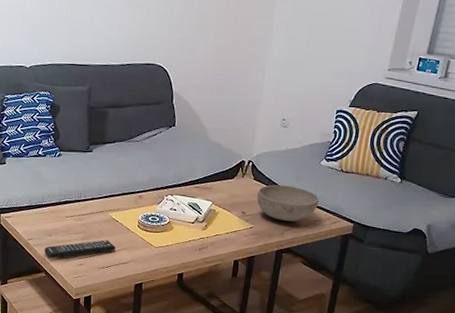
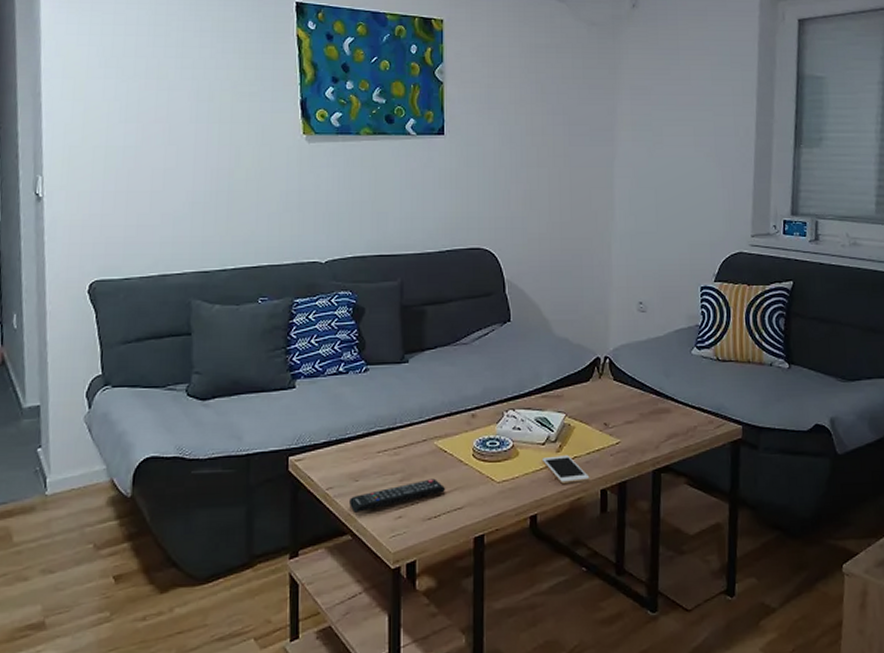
cell phone: none [190,232,227,254] -> present [541,455,590,484]
bowl: present [256,184,319,222] -> none [619,384,696,431]

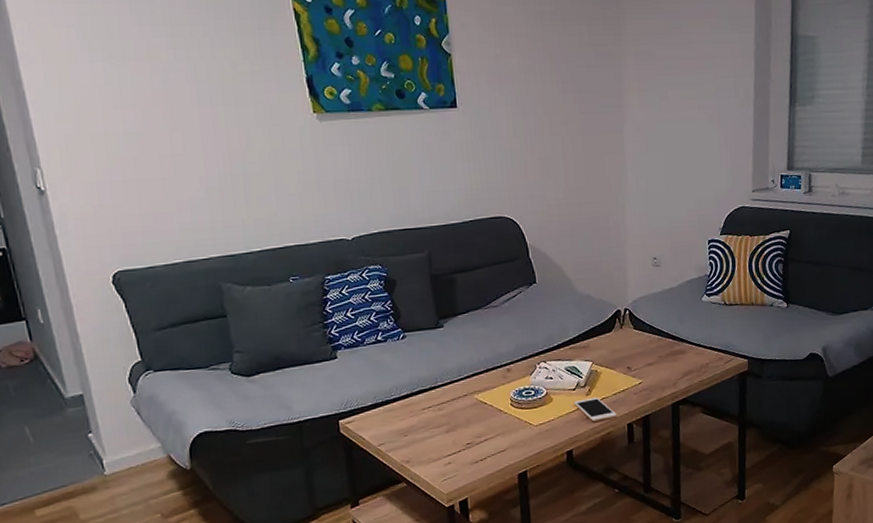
remote control: present [349,478,446,513] -> none [401,427,489,463]

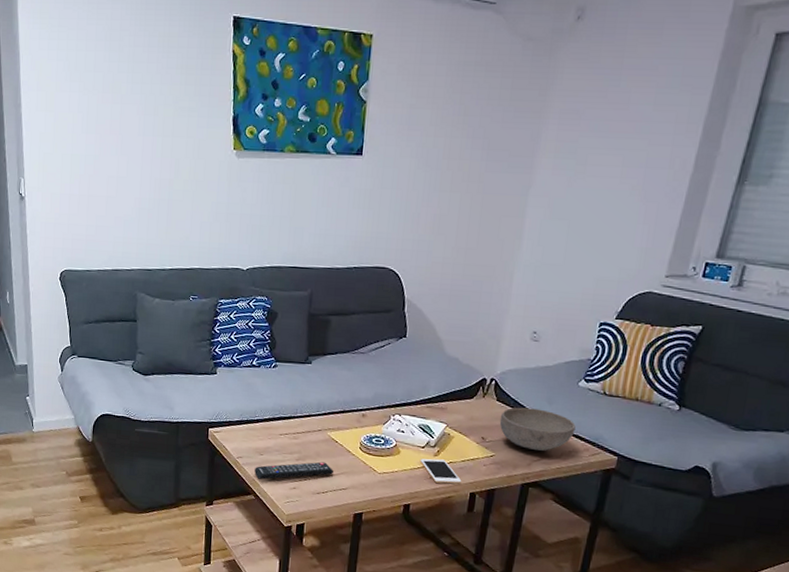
remote control: none [401,427,489,463] -> present [254,461,334,480]
bowl: none [640,329,708,370] -> present [499,407,576,451]

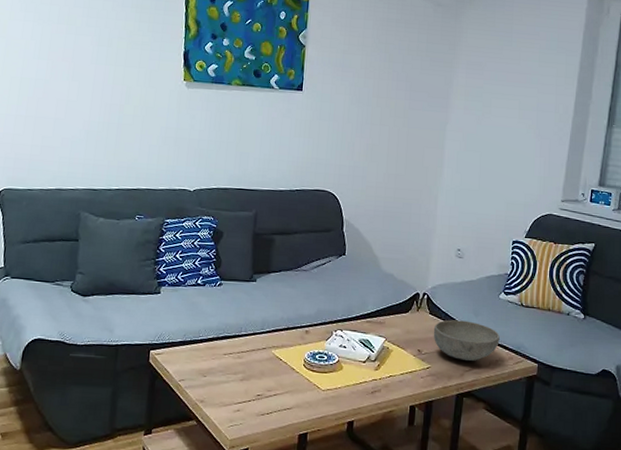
remote control: present [254,461,334,480] -> none [197,381,279,403]
cell phone: present [420,458,462,484] -> none [361,373,402,398]

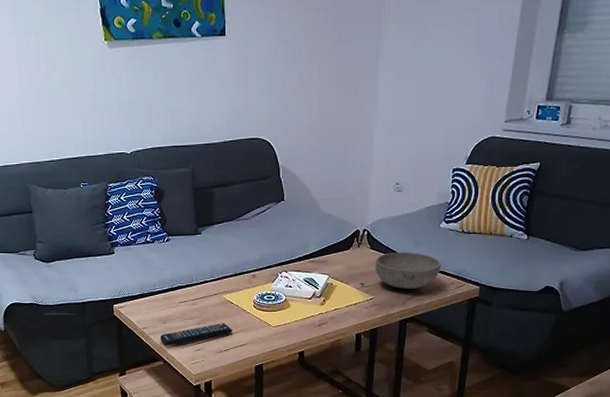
remote control: none [197,381,279,403] -> present [160,323,233,346]

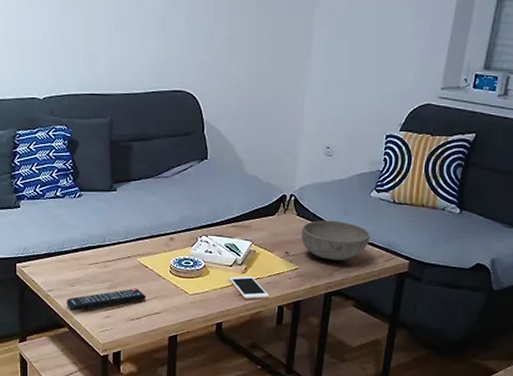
cell phone: none [308,307,347,329] -> present [228,276,270,299]

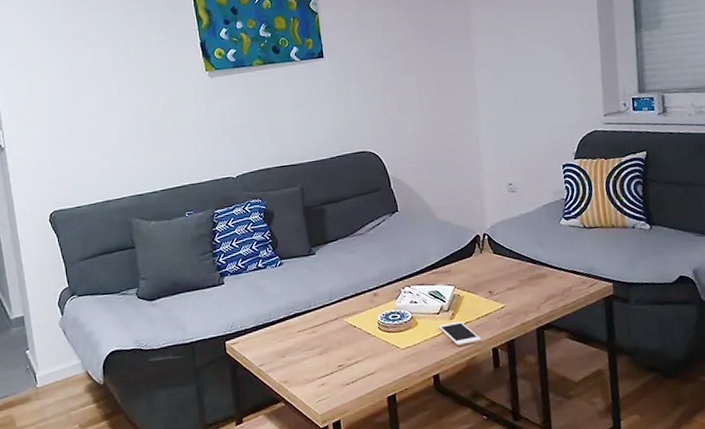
remote control: present [67,288,147,311] -> none [279,350,359,384]
bowl: present [301,220,370,261] -> none [500,253,569,294]

